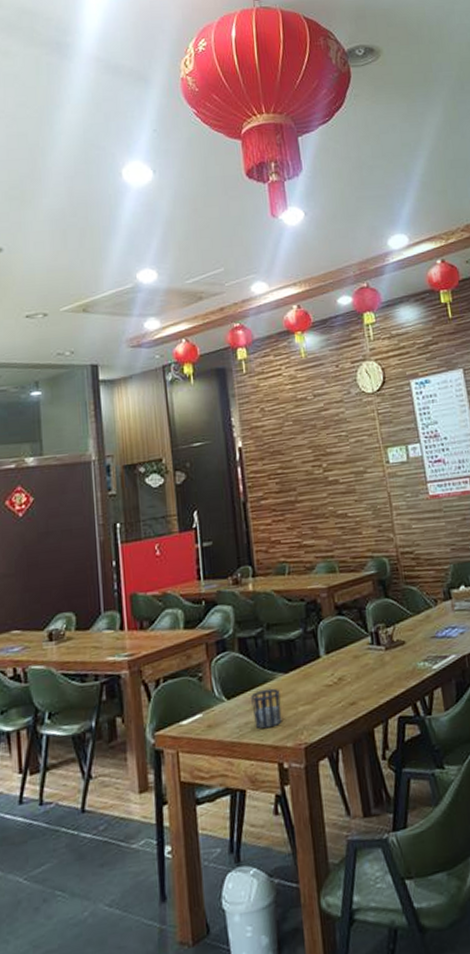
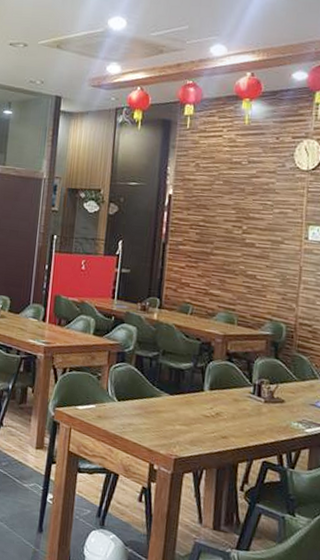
cup: present [251,688,282,729] -> none [136,402,163,435]

